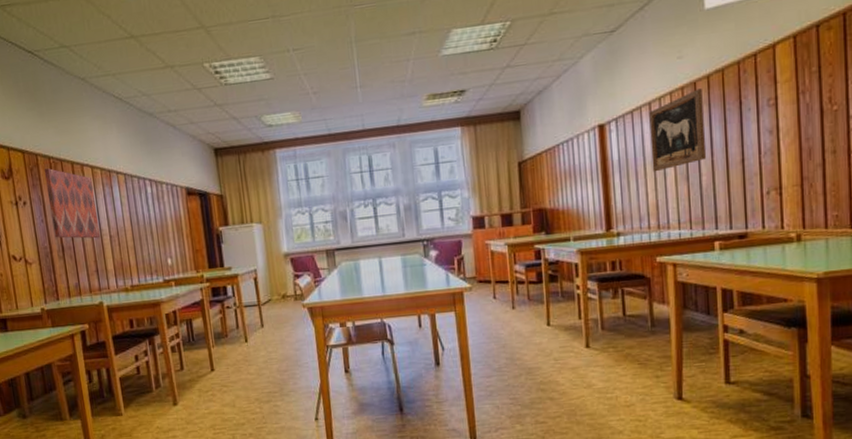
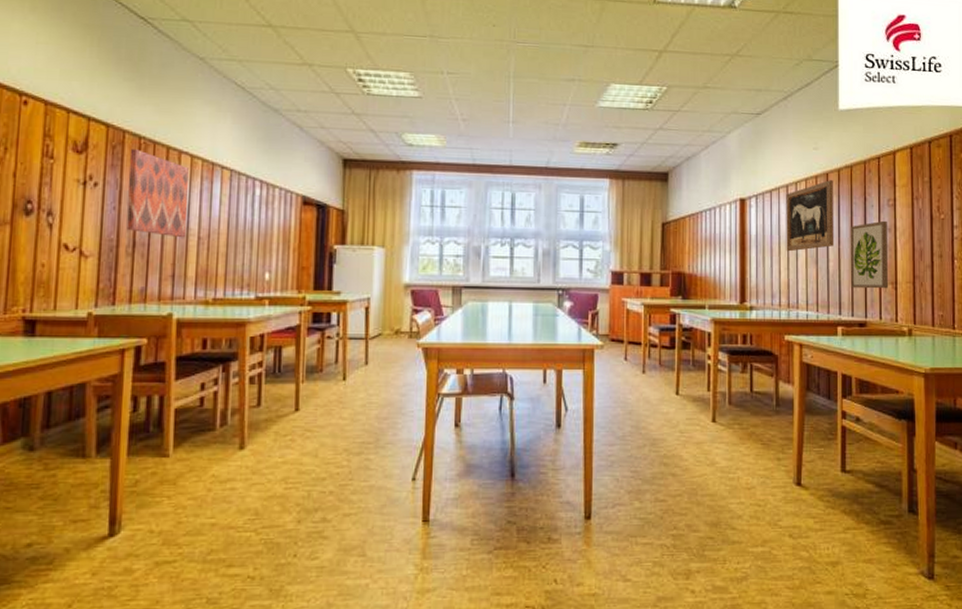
wall art: none [724,122,771,200] -> present [850,220,888,289]

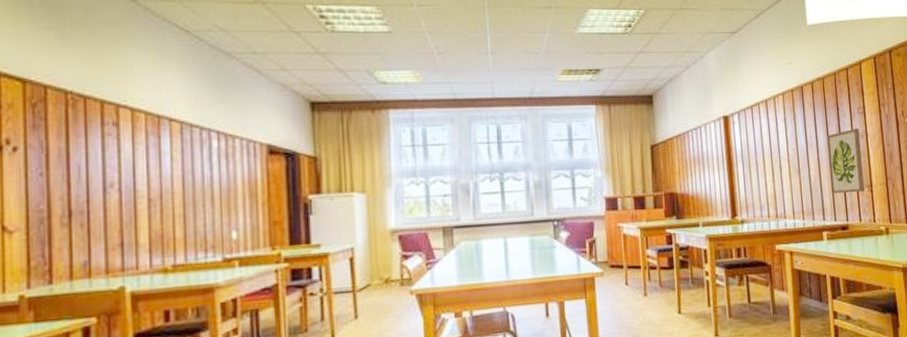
wall art: present [126,149,189,238] -> none [54,106,134,202]
wall art: present [786,180,833,252] -> none [766,93,813,164]

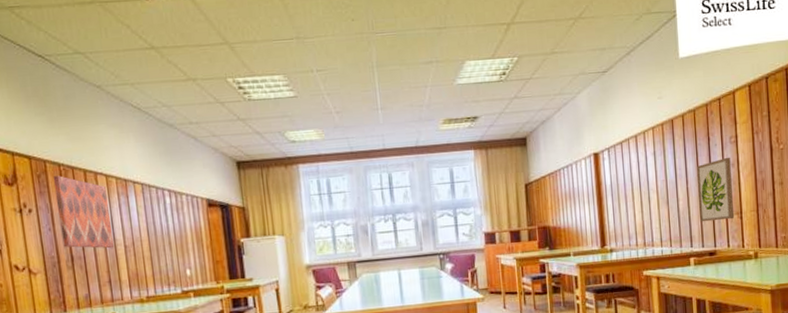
wall art: none [54,106,134,202] -> present [53,175,115,249]

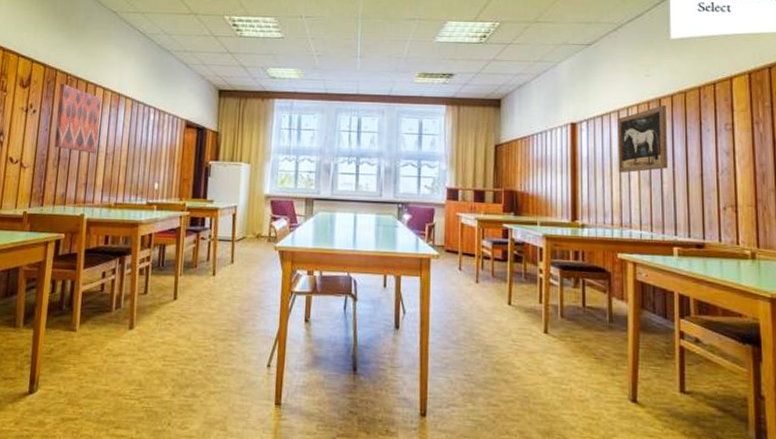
wall art: none [635,125,682,196] -> present [617,105,667,173]
wall art: present [696,157,734,222] -> none [684,144,727,212]

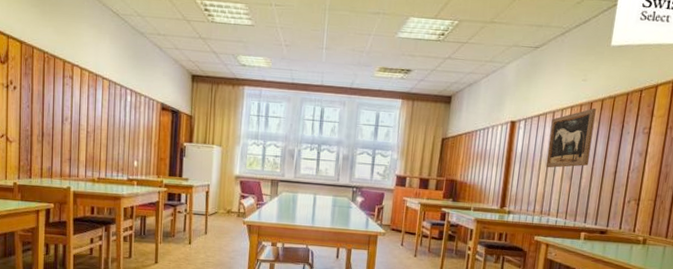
wall art: present [54,84,101,154] -> none [37,61,79,132]

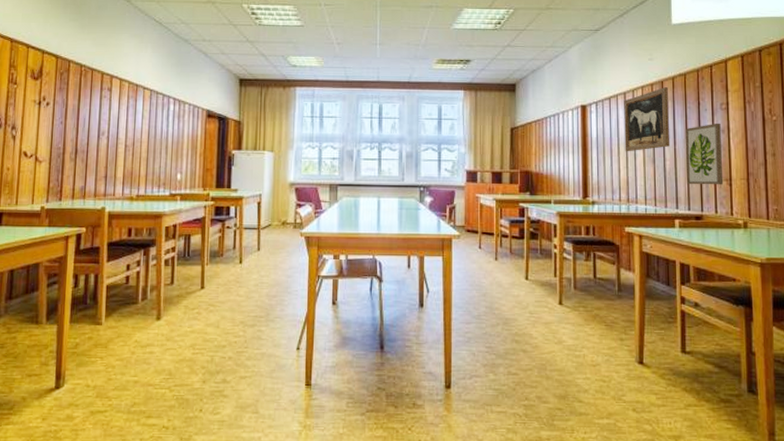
wall art: none [597,146,640,205] -> present [685,123,723,185]

